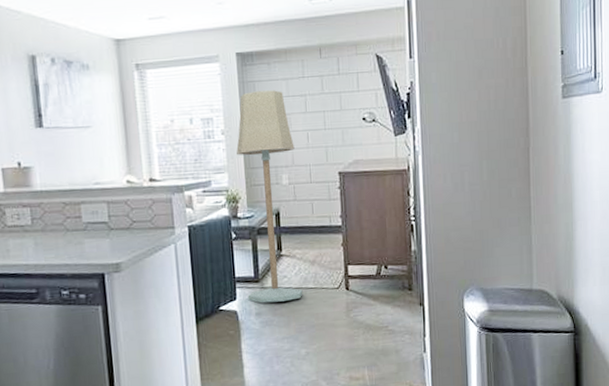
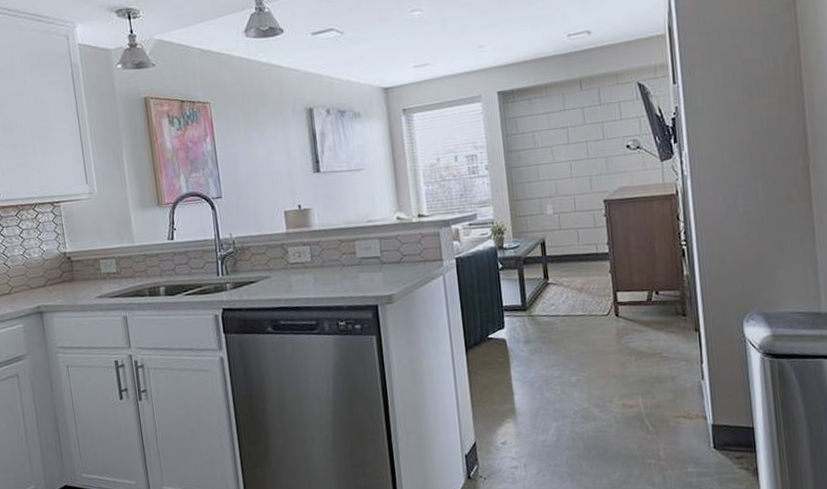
floor lamp: present [236,90,303,303] -> none [500,124,572,331]

